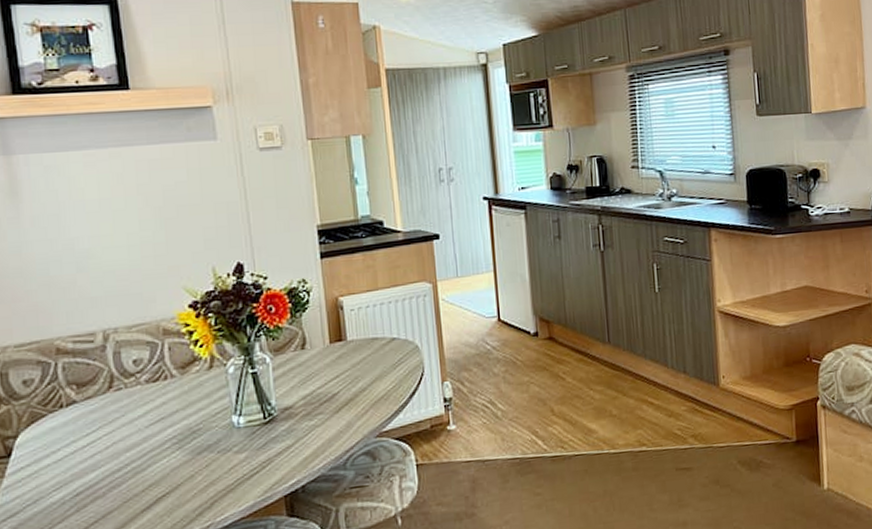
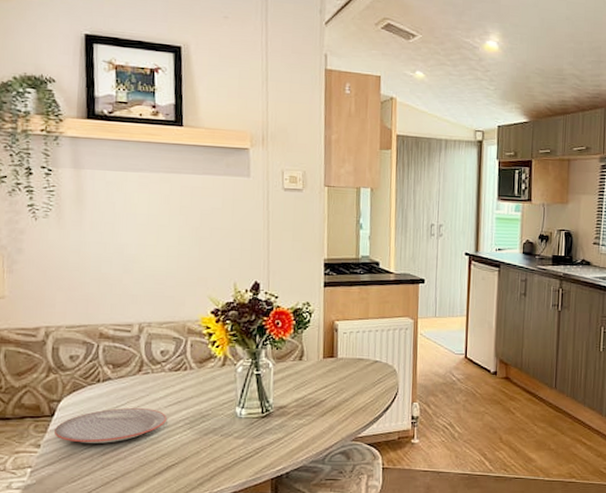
plate: none [13,431,151,485] -> present [53,407,168,443]

